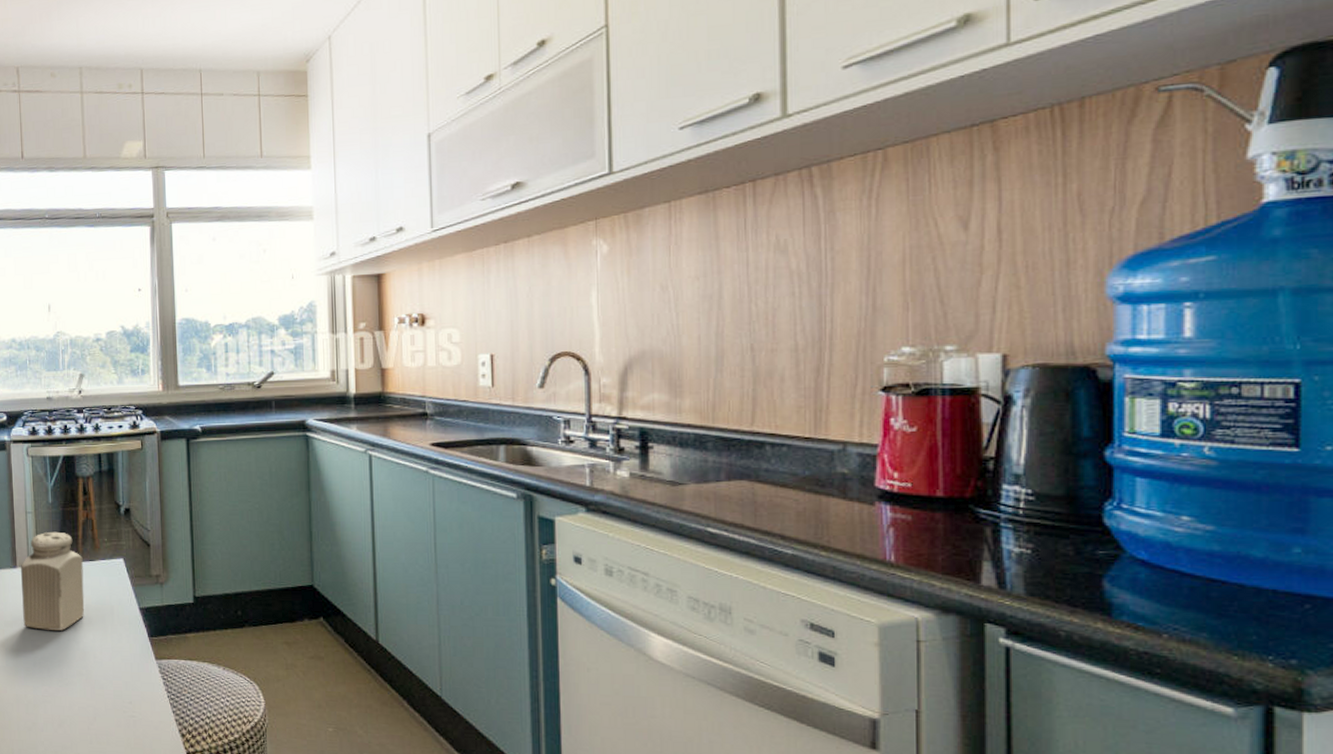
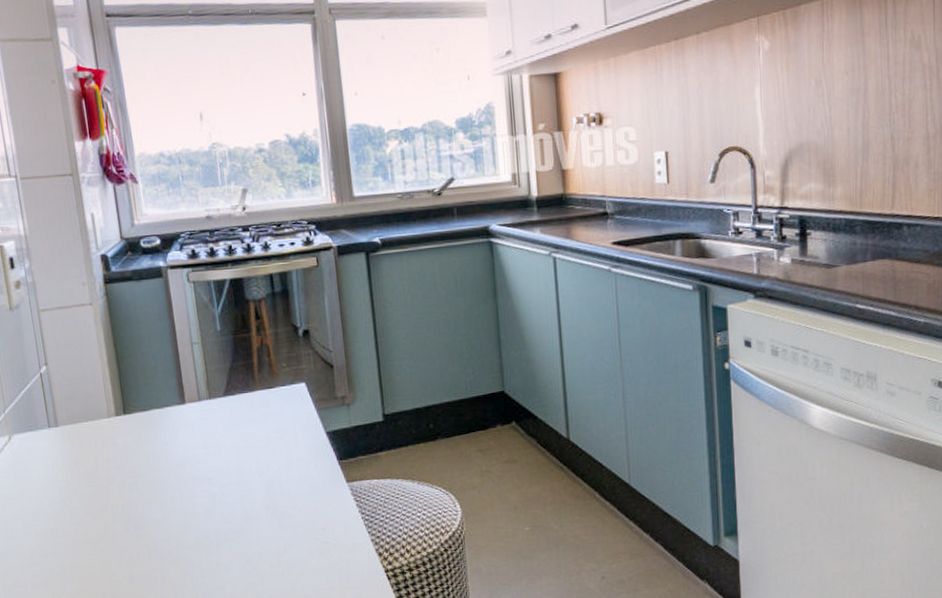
salt shaker: present [20,531,85,631] -> none [189,361,266,466]

